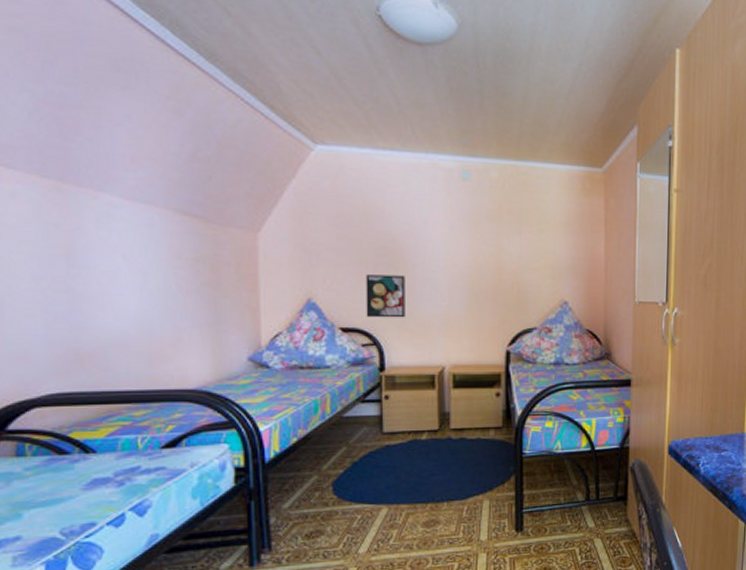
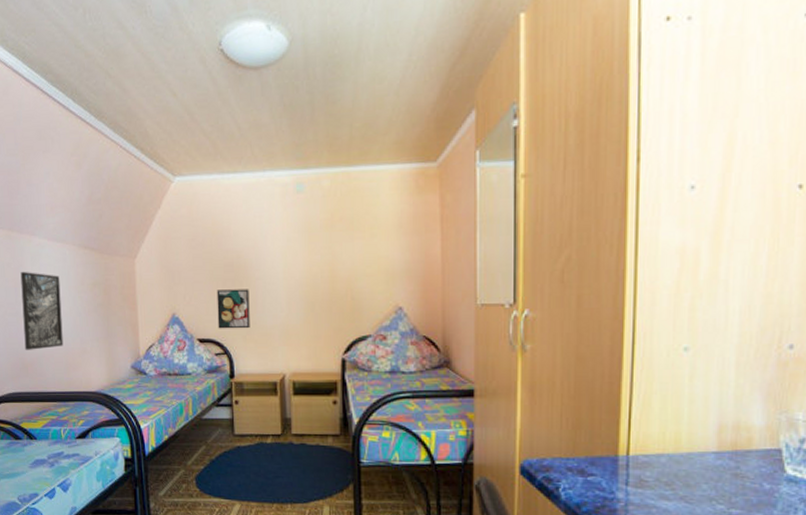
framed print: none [76,235,146,338] -> present [20,271,64,350]

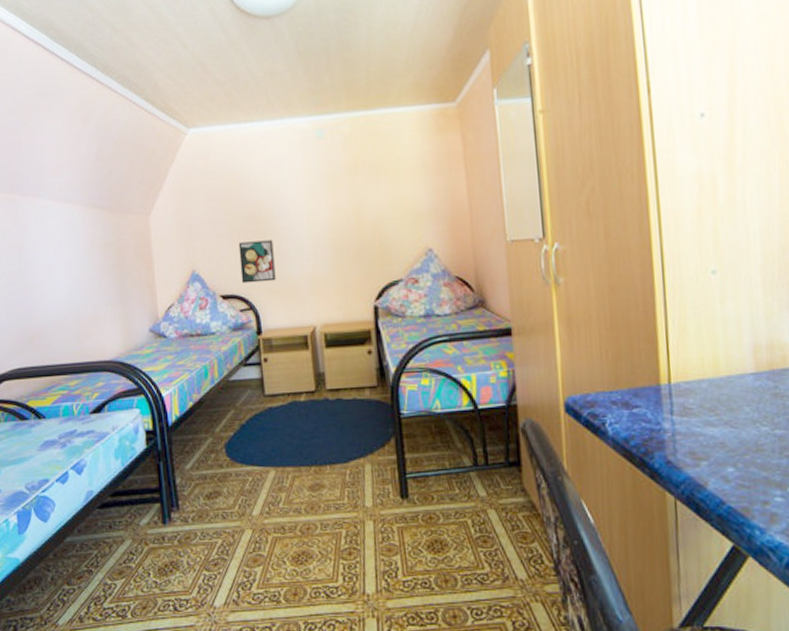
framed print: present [20,271,64,350] -> none [23,235,74,321]

